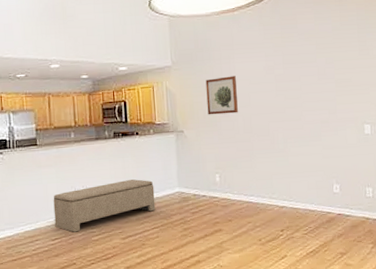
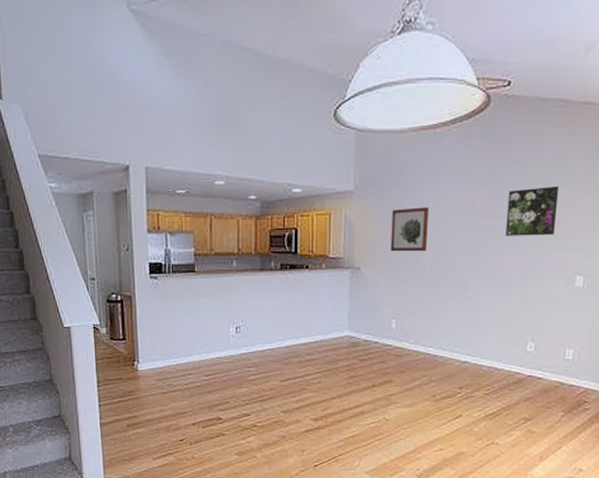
bench: present [53,179,156,233] -> none [209,318,321,370]
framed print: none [299,53,342,96] -> present [505,187,560,236]

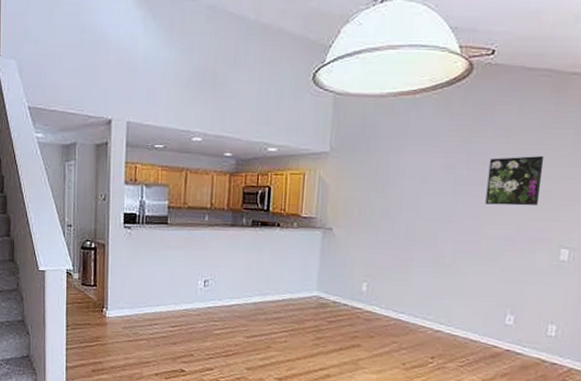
wall art: present [390,207,429,252] -> none [364,171,405,216]

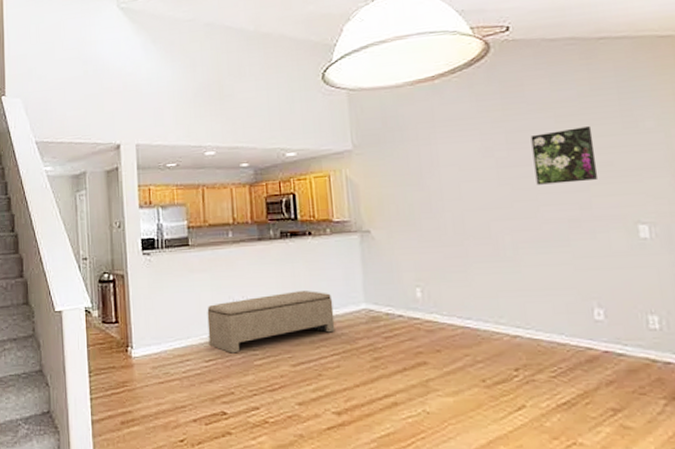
bench: none [176,274,290,323] -> present [207,291,335,354]

